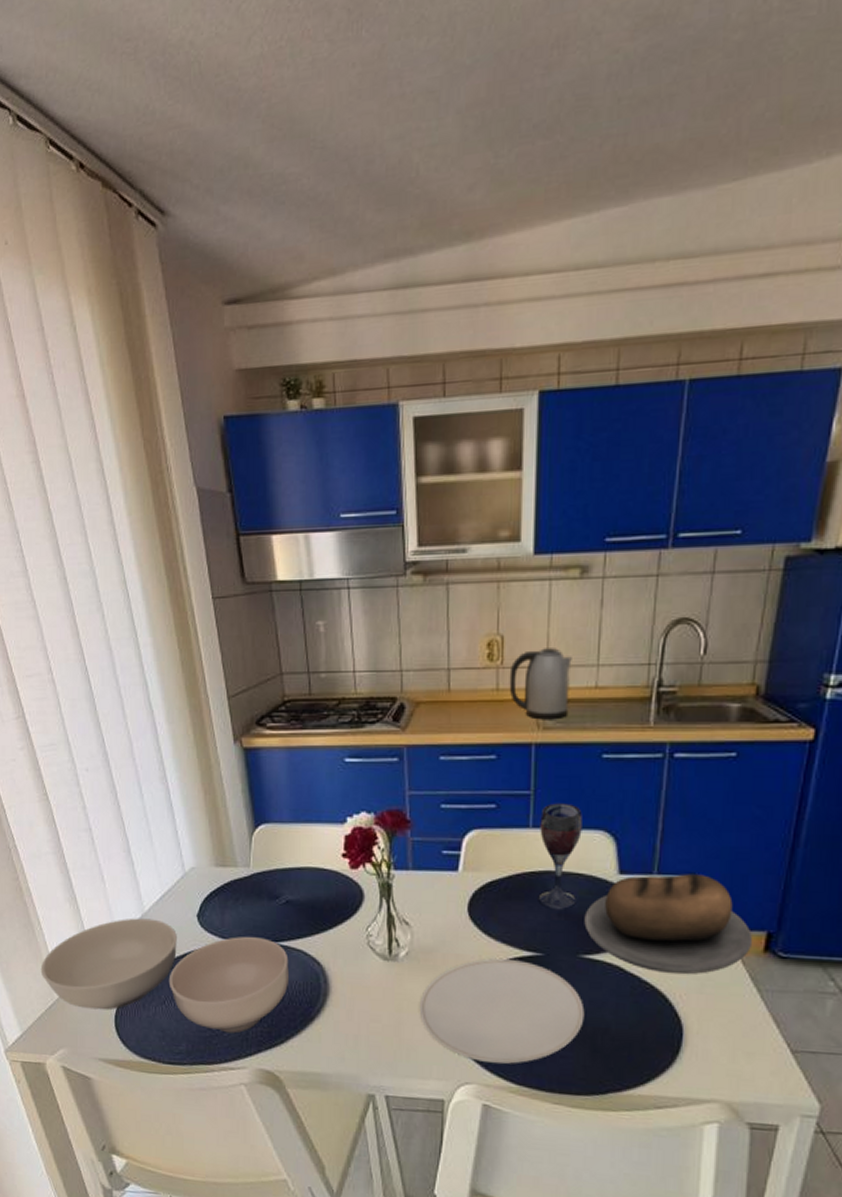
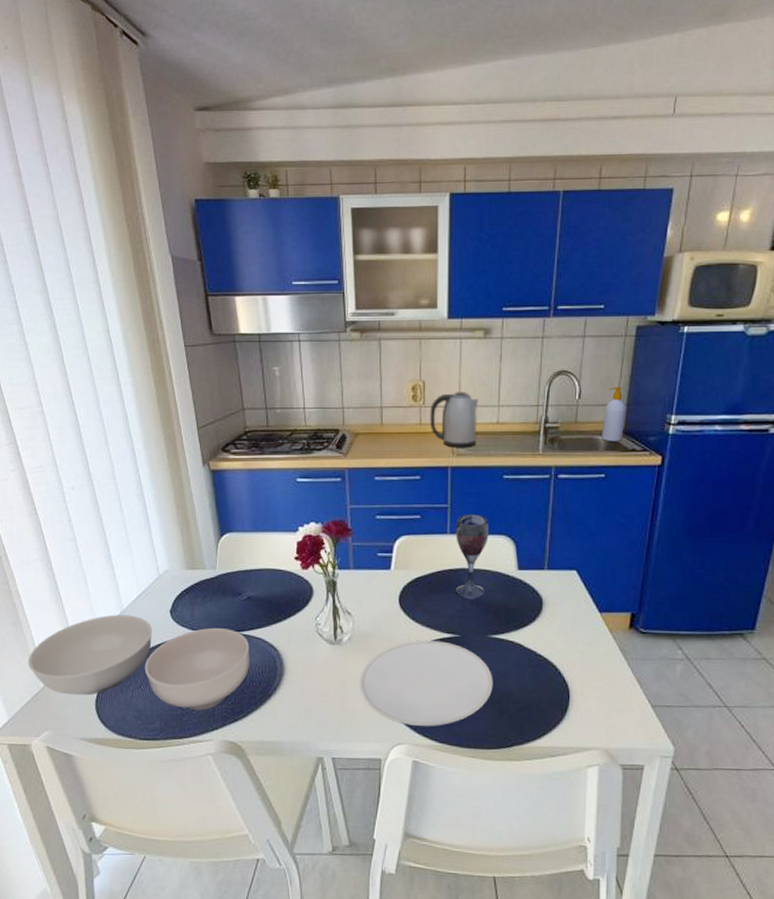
bread: present [584,874,753,975] -> none [492,569,621,649]
soap bottle: none [734,637,769,711] -> present [602,386,627,442]

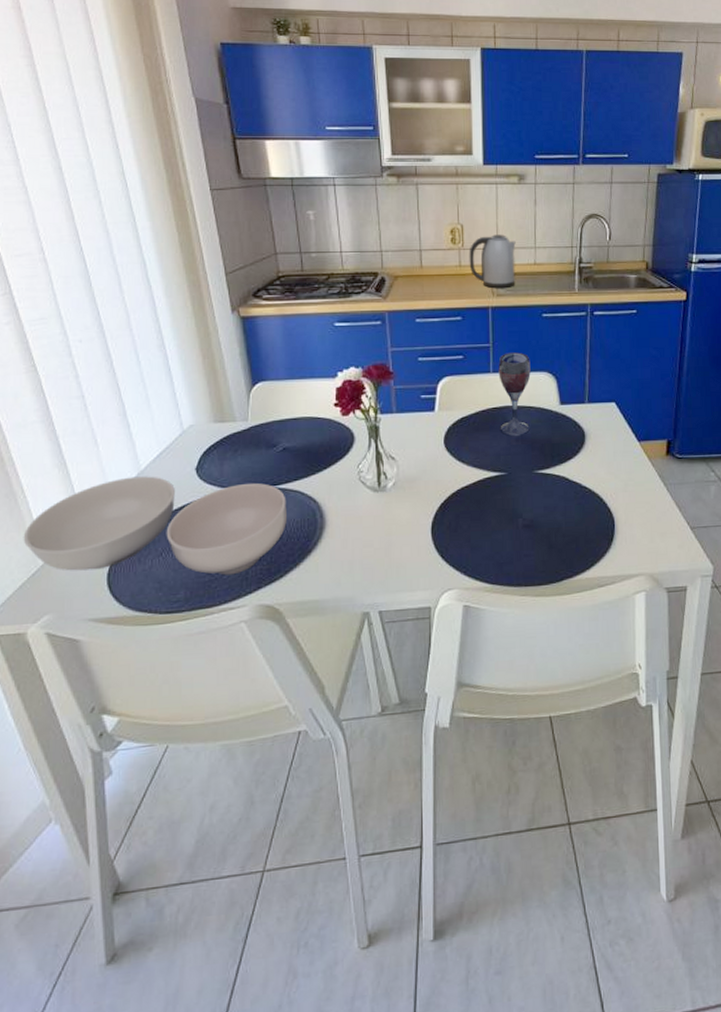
plate: present [360,640,493,727] -> none [406,480,541,570]
soap bottle: present [602,386,627,442] -> none [632,228,653,280]

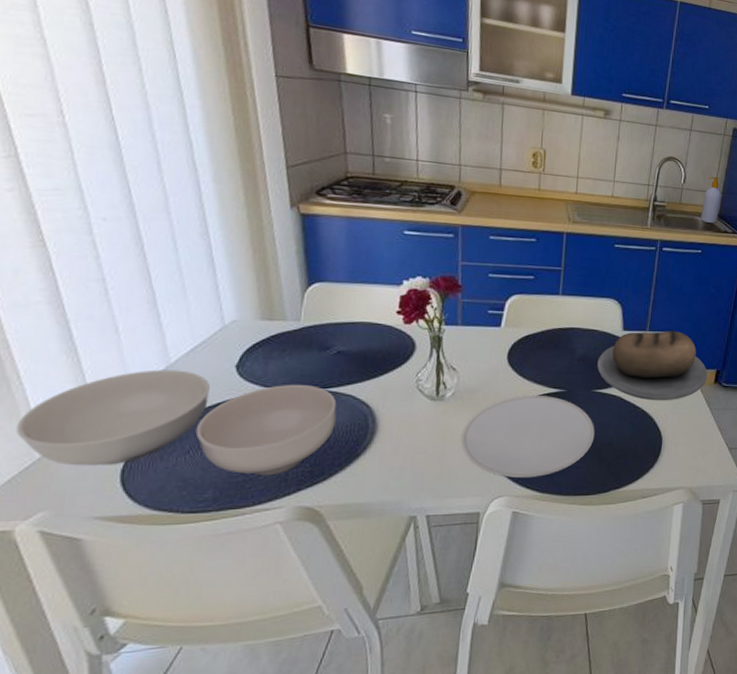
plate: none [406,480,541,570] -> present [461,395,595,479]
kettle: present [469,234,516,289] -> none [548,163,596,217]
cup: present [498,352,531,437] -> none [563,277,599,357]
bread: none [536,401,658,479] -> present [597,331,708,401]
soap bottle: none [632,228,653,280] -> present [701,176,722,224]

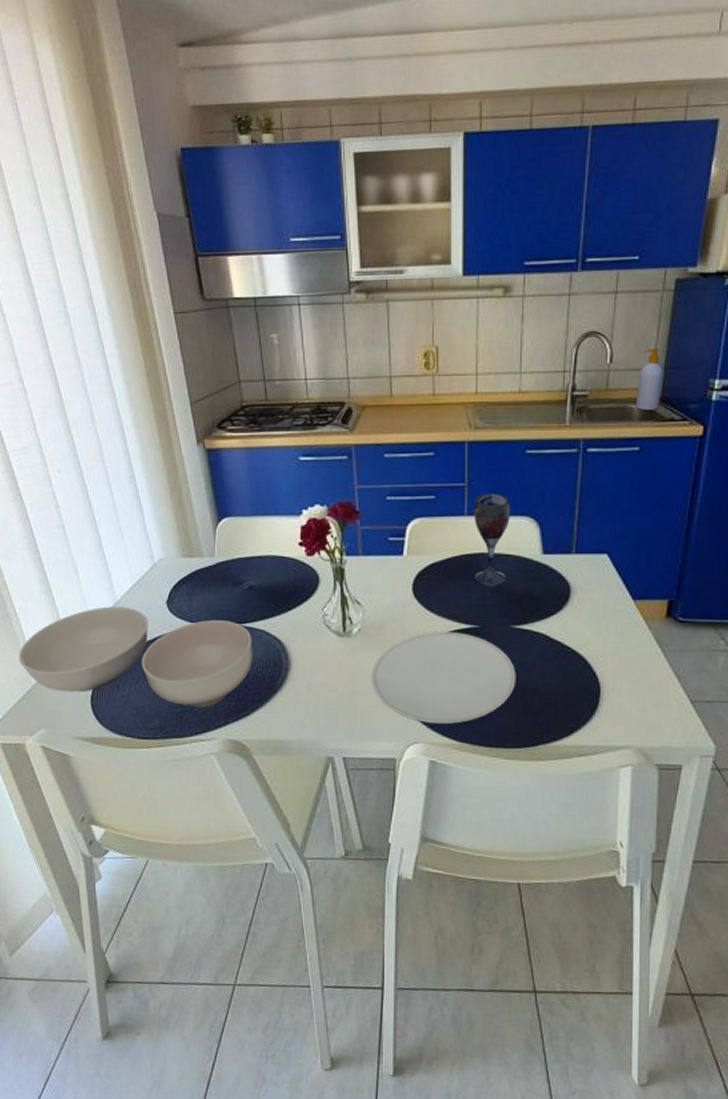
cup: none [563,277,599,357] -> present [473,494,510,587]
bread: present [597,331,708,401] -> none [514,552,657,640]

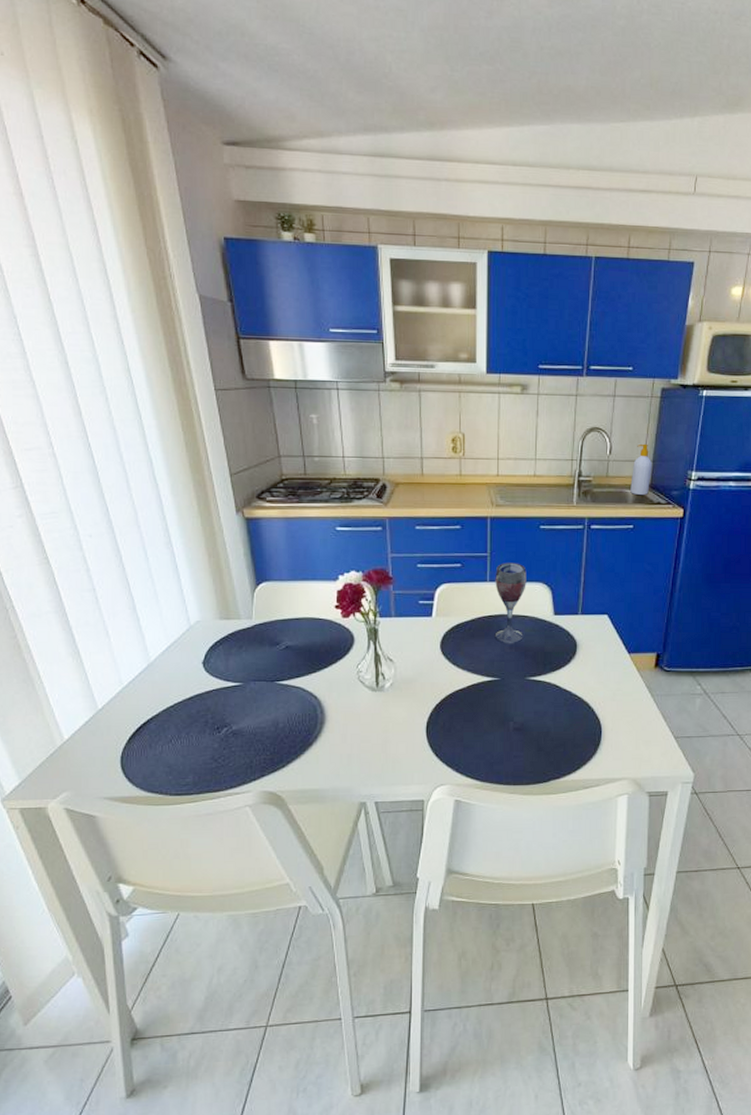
bowl: present [18,606,148,692] -> none [41,668,183,753]
bowl: present [141,619,254,708] -> none [175,678,290,763]
plate: present [371,632,516,725] -> none [402,684,531,767]

